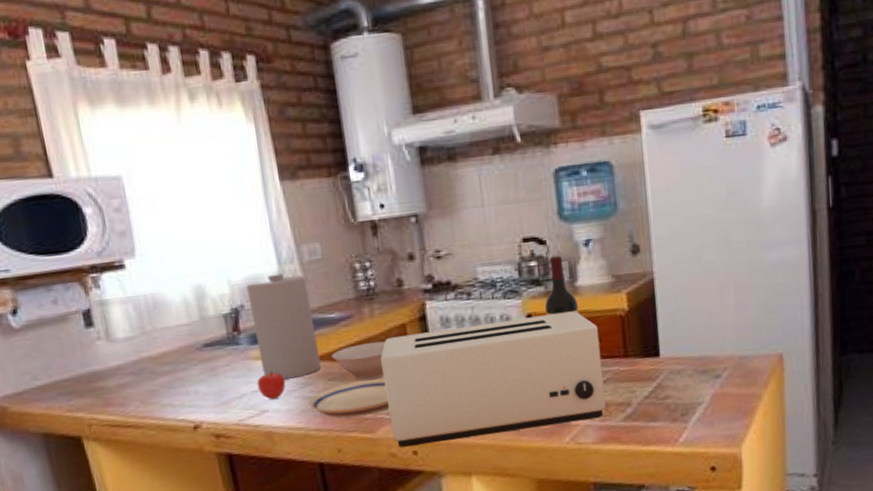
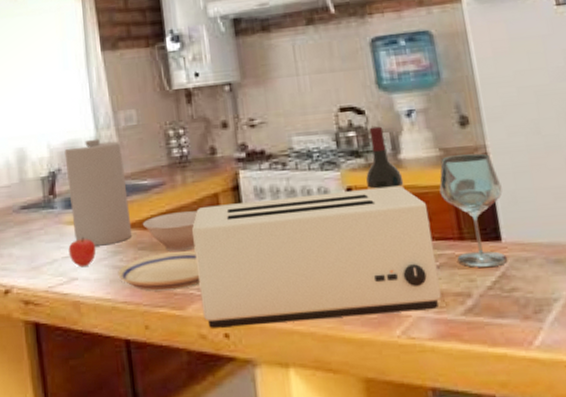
wine glass: none [610,279,664,381] -> present [439,153,508,267]

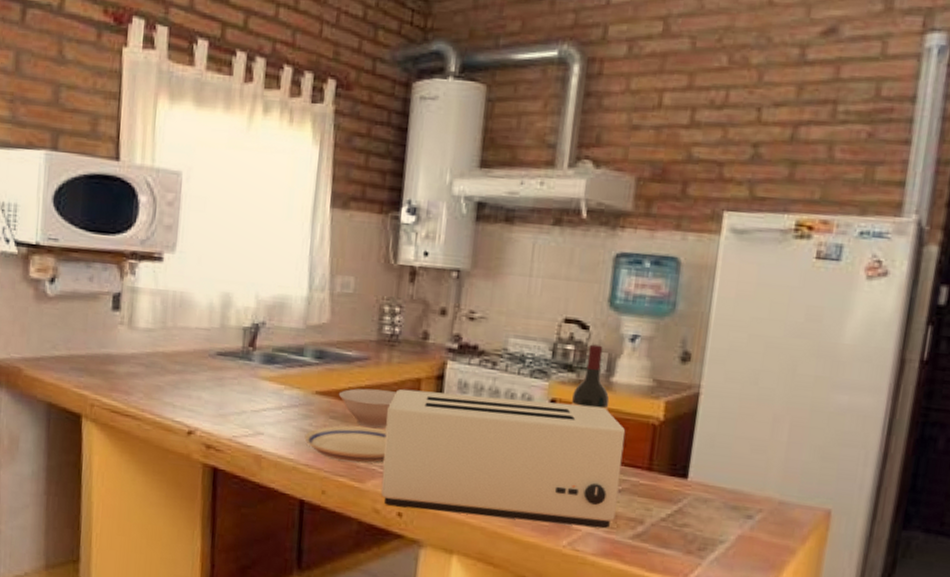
paper towel holder: present [64,138,133,246] -> none [267,298,332,408]
fruit: present [68,236,96,268] -> none [258,394,288,425]
wine glass: present [439,153,508,267] -> none [640,388,704,501]

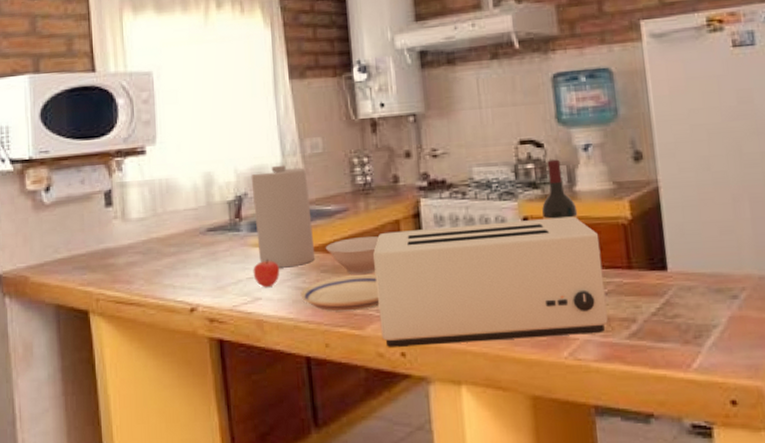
fruit: none [258,394,288,425] -> present [253,258,280,288]
paper towel holder: none [267,298,332,408] -> present [251,165,316,268]

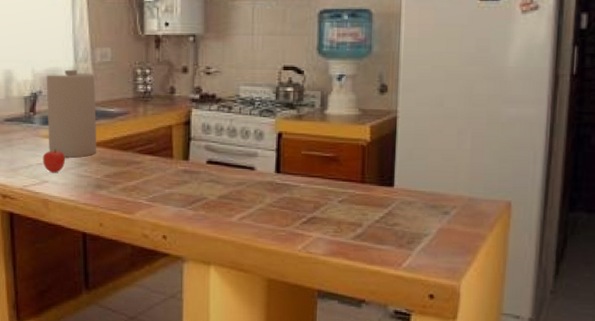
plate: present [300,274,380,311] -> none [82,169,149,198]
bowl: present [325,236,379,274] -> none [106,137,153,168]
toaster: present [373,216,608,347] -> none [147,134,341,233]
wine bottle: present [542,159,578,219] -> none [295,85,325,137]

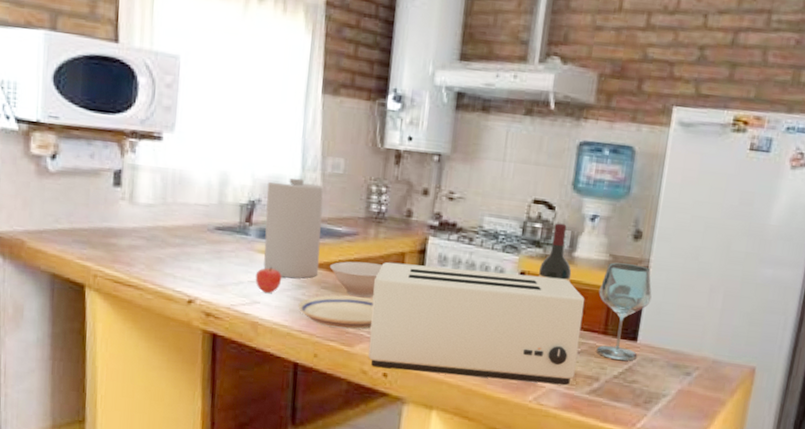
plate: none [82,169,149,198] -> present [298,295,374,329]
bowl: none [106,137,153,168] -> present [329,261,383,297]
toaster: none [147,134,341,233] -> present [368,262,585,385]
wine bottle: none [295,85,325,137] -> present [539,223,572,282]
wine glass: none [353,116,403,205] -> present [596,262,652,361]

